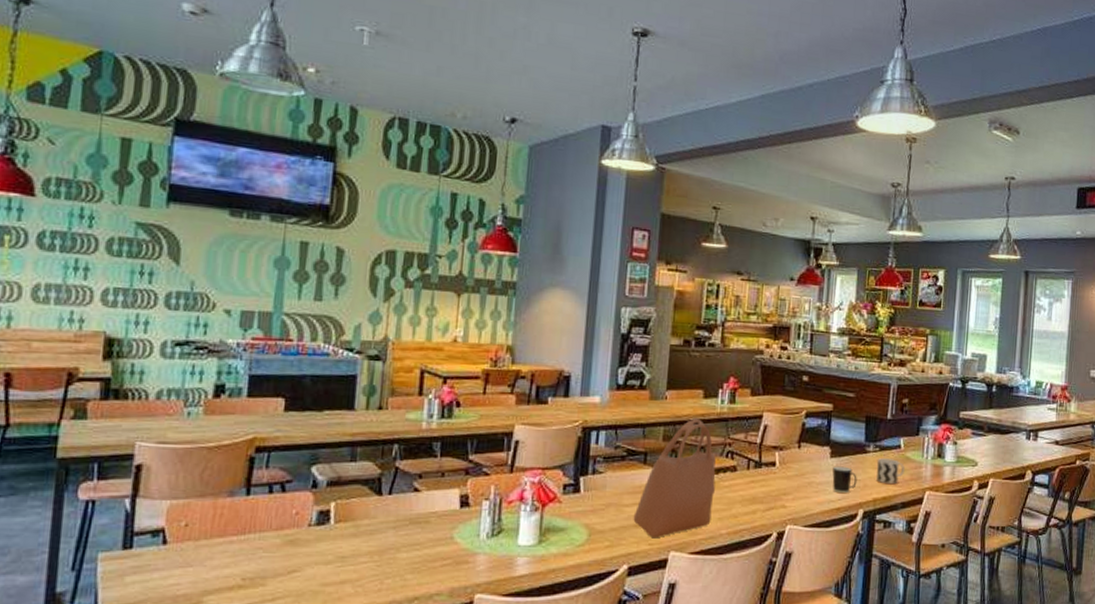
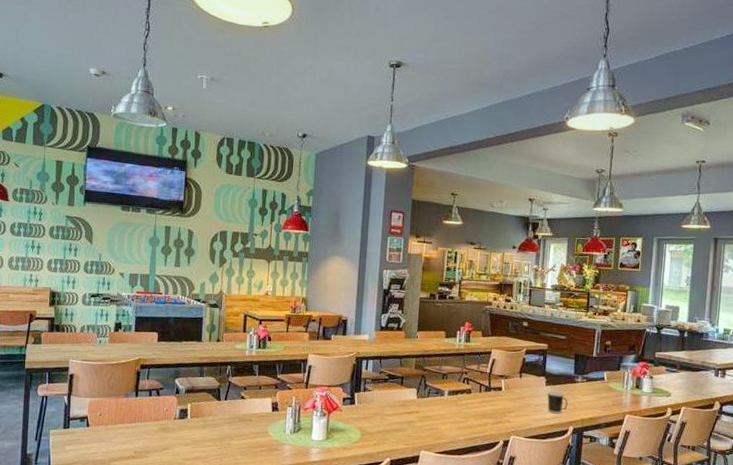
handbag: present [633,418,716,539] -> none [393,353,455,440]
cup: present [876,458,905,485] -> none [584,387,608,409]

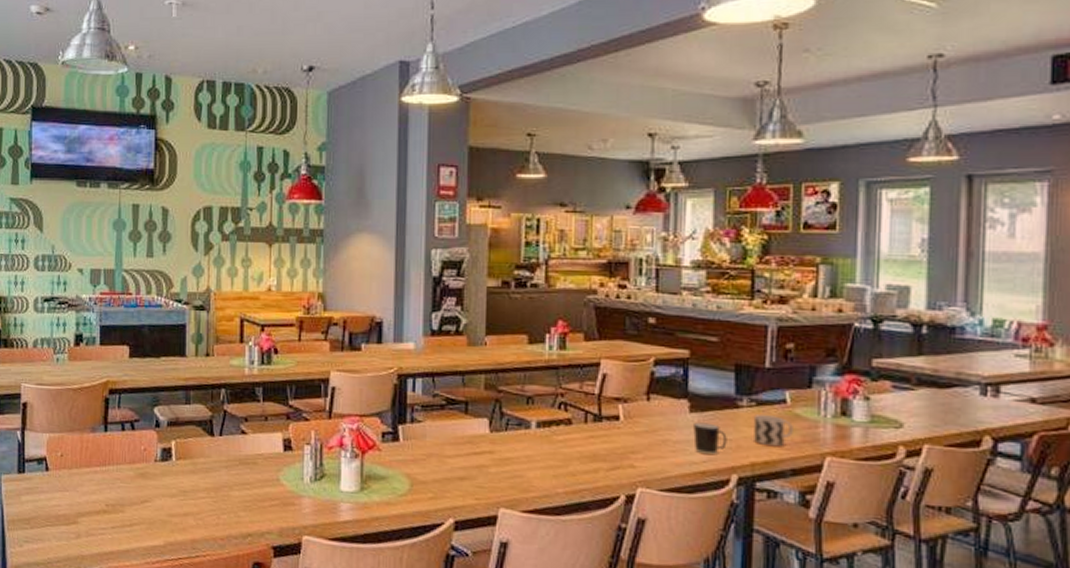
cup: none [584,387,608,409] -> present [753,415,793,447]

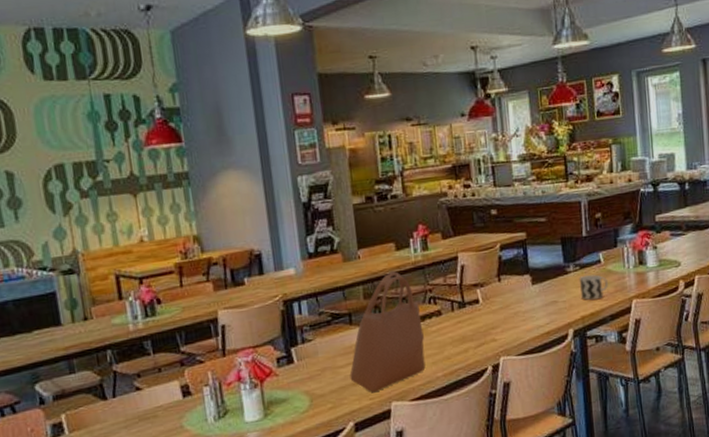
handbag: none [457,366,547,493] -> present [349,271,426,393]
mug: present [693,422,727,456] -> none [536,290,563,318]

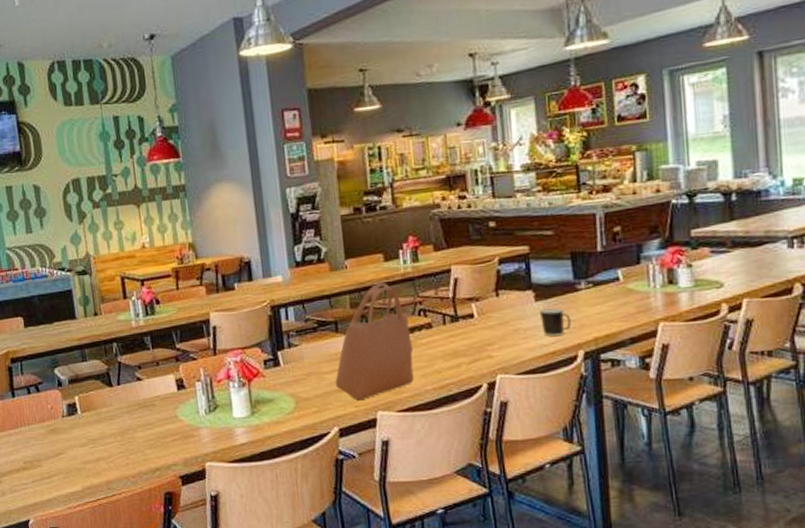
mug: none [536,290,563,318] -> present [540,308,571,337]
cup: present [579,274,608,301] -> none [591,293,628,321]

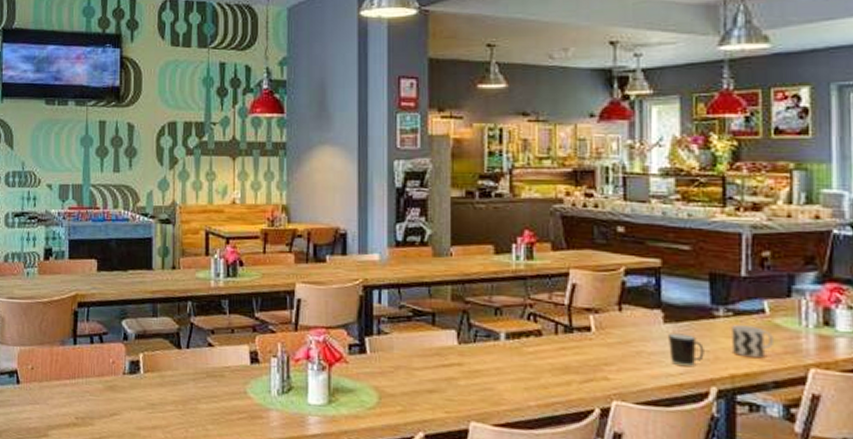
handbag: present [335,282,414,401] -> none [425,276,517,406]
cup: none [591,293,628,321] -> present [730,325,773,359]

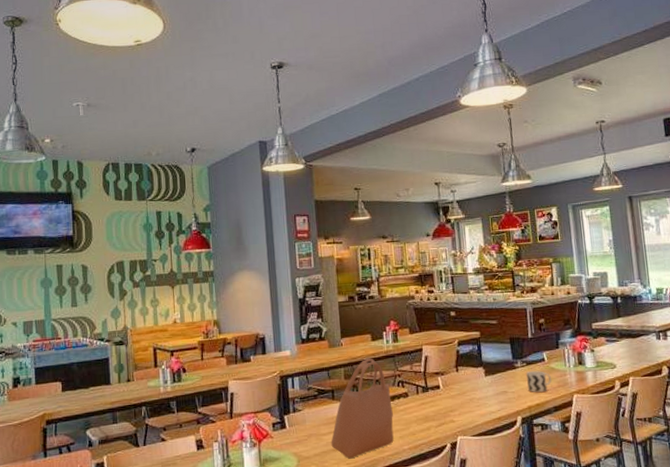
handbag: none [425,276,517,406] -> present [331,358,394,459]
mug: present [669,333,704,367] -> none [489,382,512,405]

